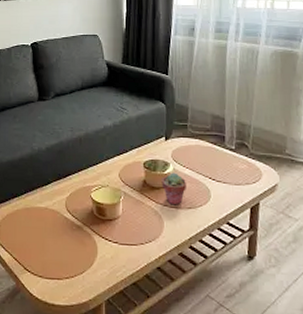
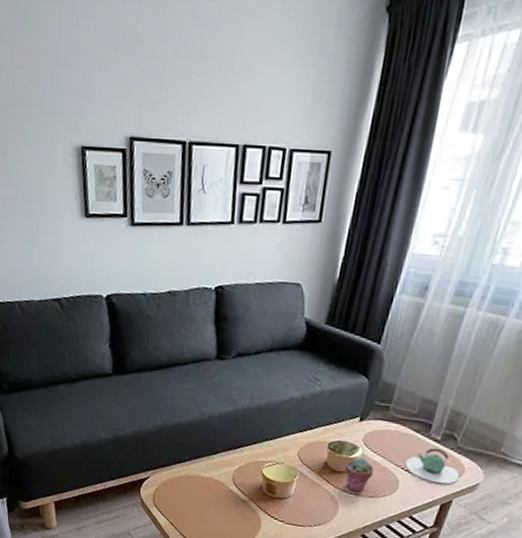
teapot: none [211,156,260,188] -> present [405,448,460,484]

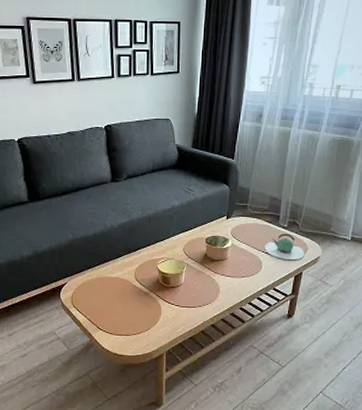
potted succulent: present [344,457,375,493] -> none [220,247,243,275]

